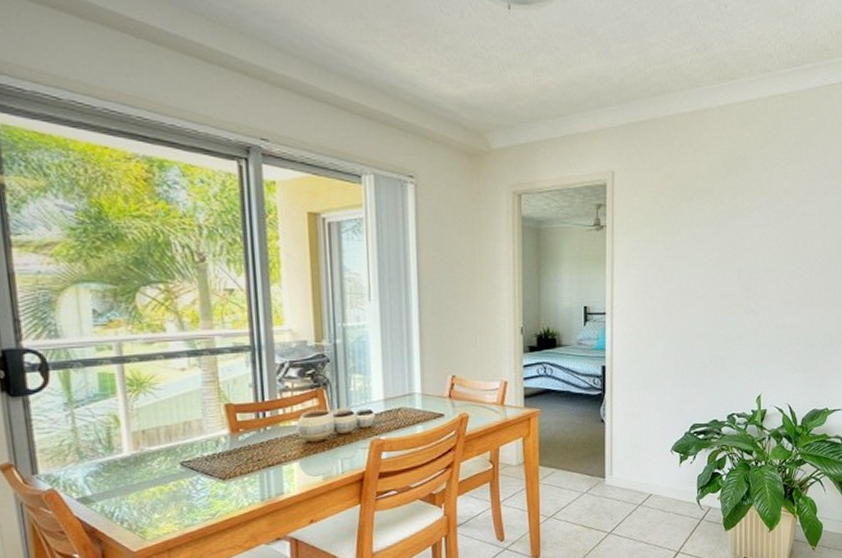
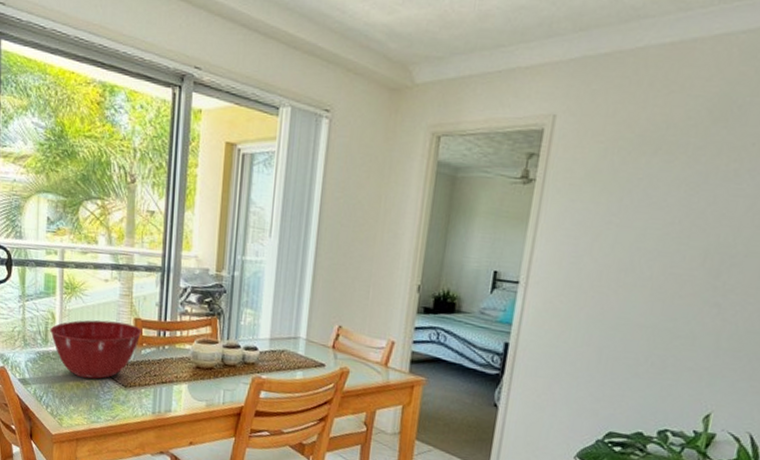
mixing bowl: none [114,411,237,481] -> present [50,320,142,379]

